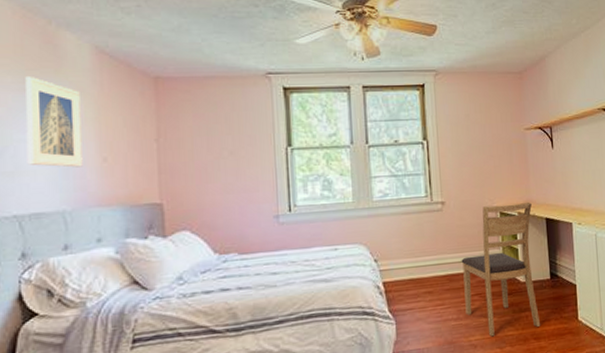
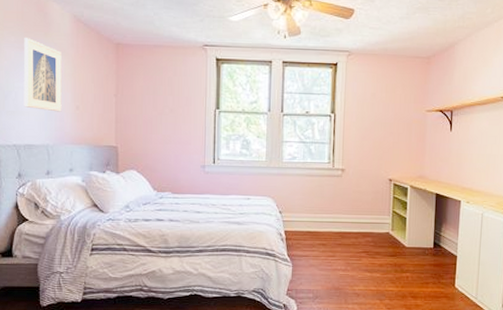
chair: present [461,203,541,337] -> none [353,177,424,290]

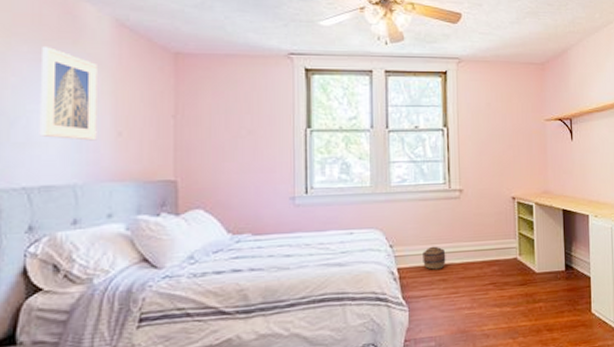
basket: none [306,215,327,235] -> present [423,246,446,270]

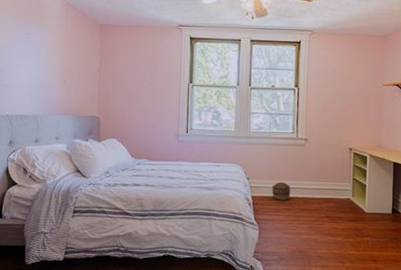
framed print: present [39,45,97,141] -> none [17,18,52,86]

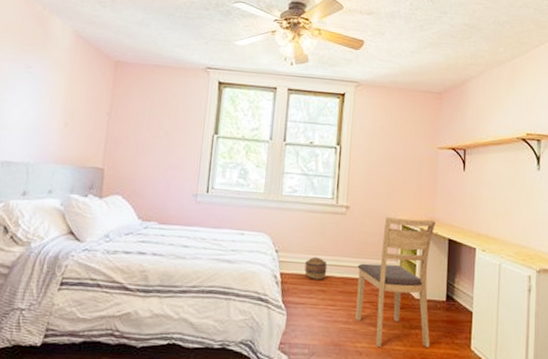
chair: none [316,146,382,253] -> present [355,217,436,348]

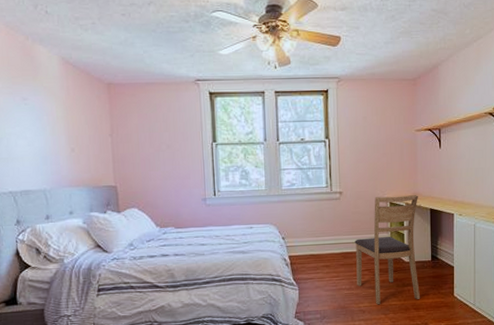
basket: present [304,256,328,280] -> none [309,238,329,258]

